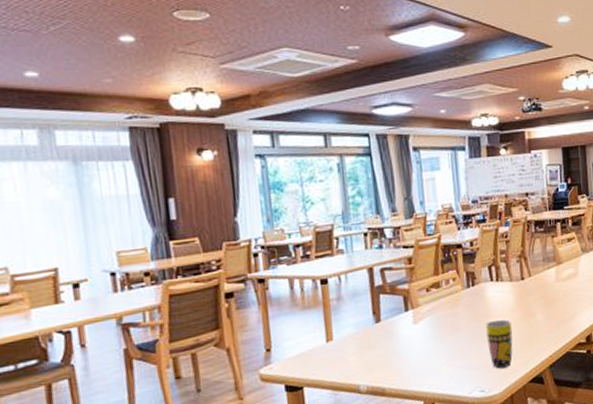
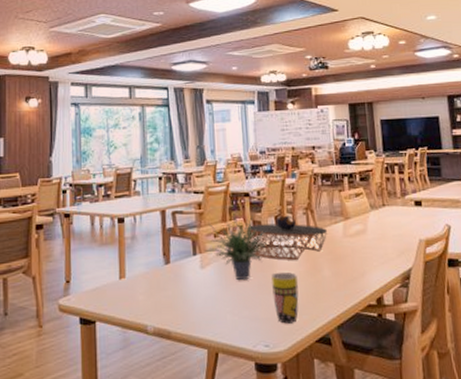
potted plant: none [417,266,483,332] -> present [204,213,269,280]
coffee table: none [463,264,540,309] -> present [249,215,327,261]

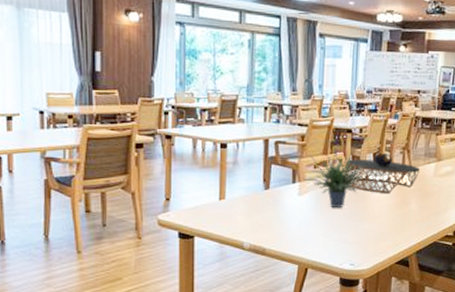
mug: present [271,271,299,324] -> none [362,203,387,247]

